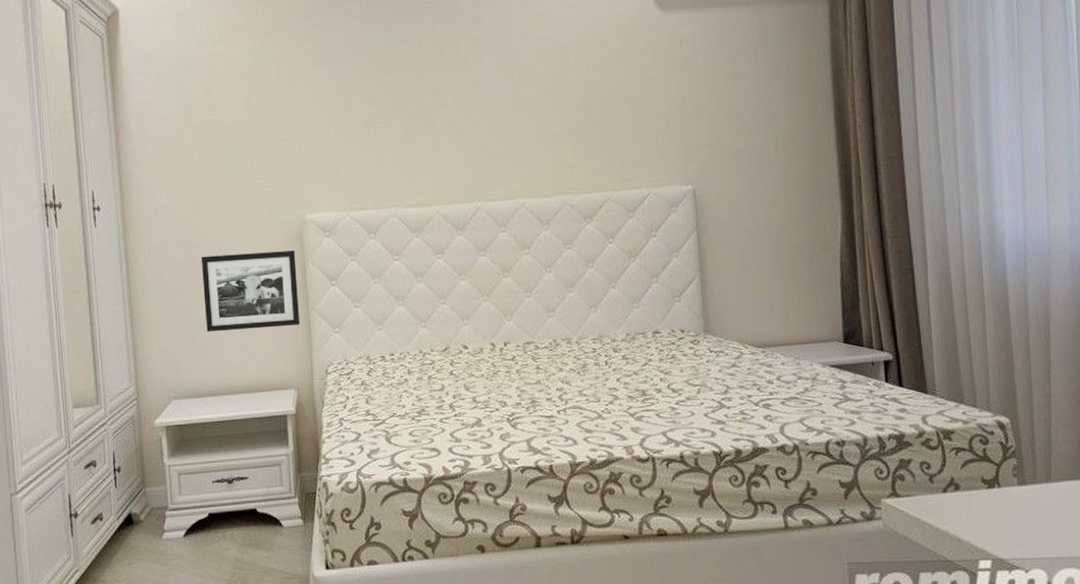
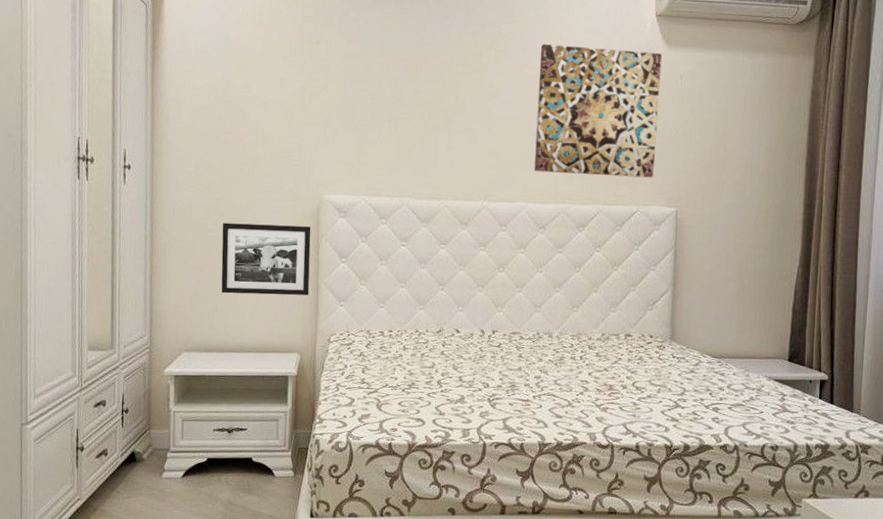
wall art: none [522,19,663,164] -> present [534,43,662,178]

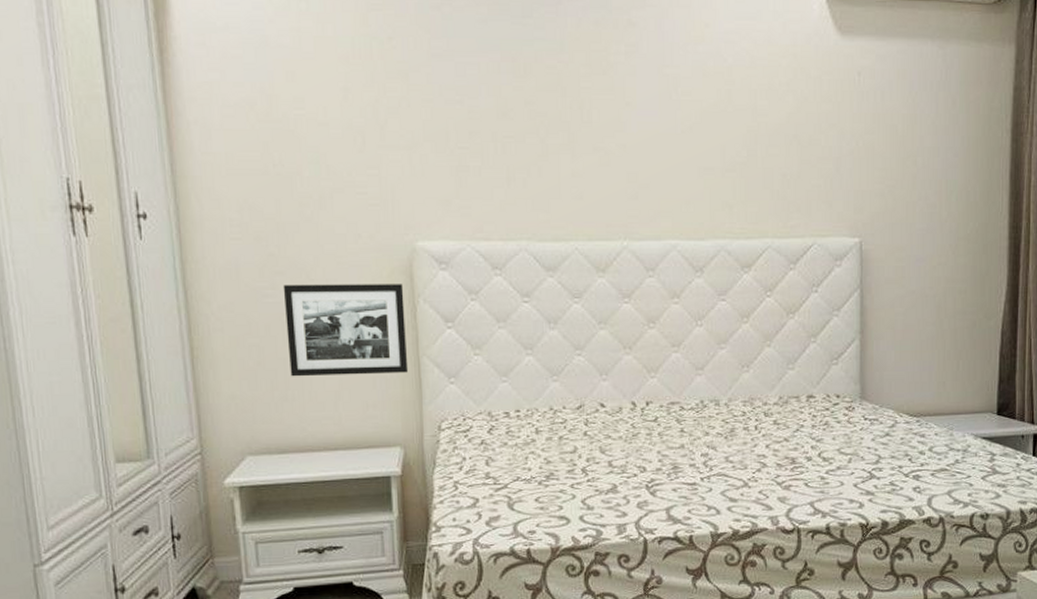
wall art: present [534,43,662,178] -> none [683,34,834,202]

